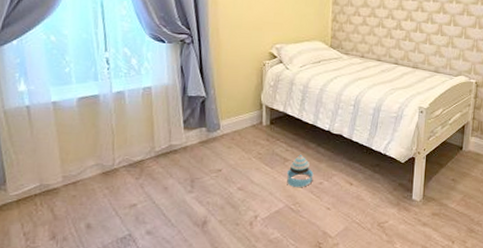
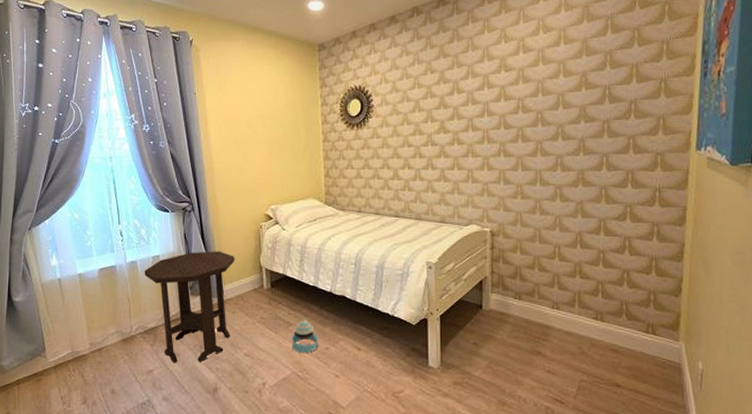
side table: none [132,85,235,197] -> present [144,251,235,363]

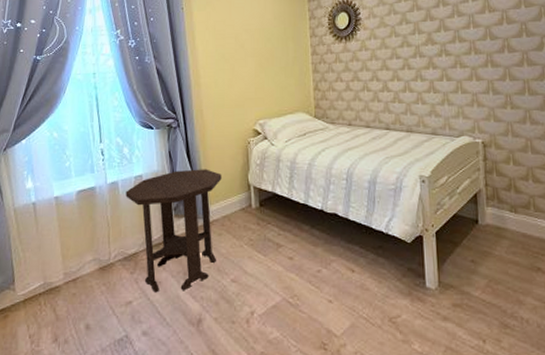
stacking toy: present [291,318,319,353] -> none [281,238,310,276]

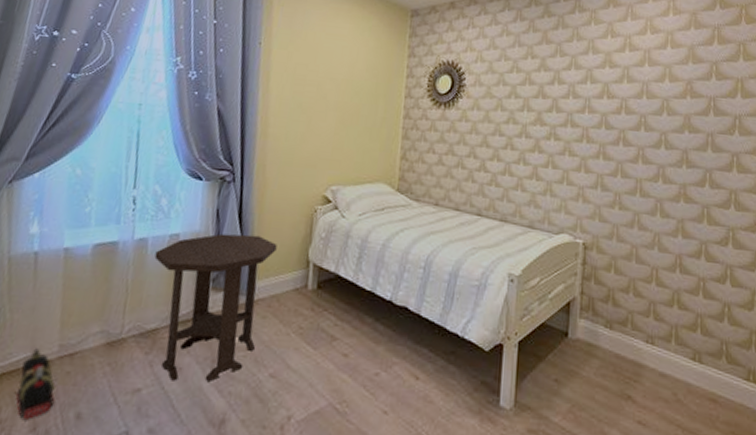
toy train: none [37,278,68,333] -> present [15,348,55,419]

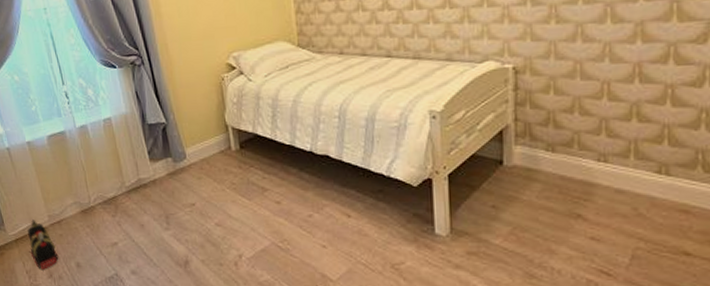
side table: present [154,233,277,383] -> none [96,109,199,235]

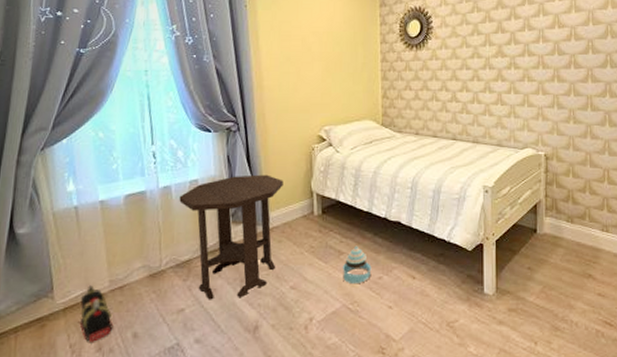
side table: none [96,109,199,235] -> present [179,174,284,300]
stacking toy: none [267,182,300,221] -> present [342,245,372,283]

